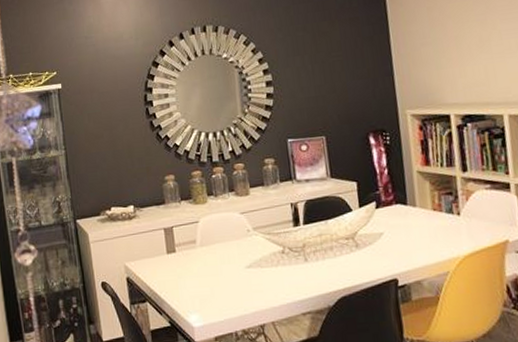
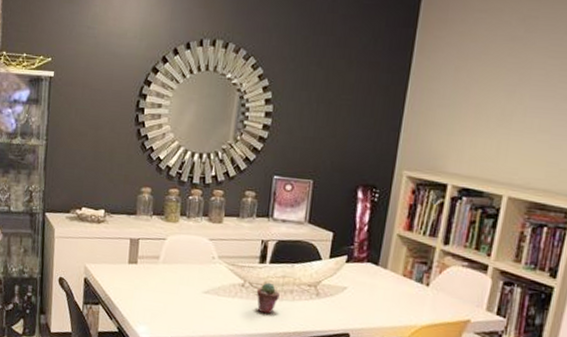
potted succulent: none [297,243,321,277] -> present [256,282,280,314]

